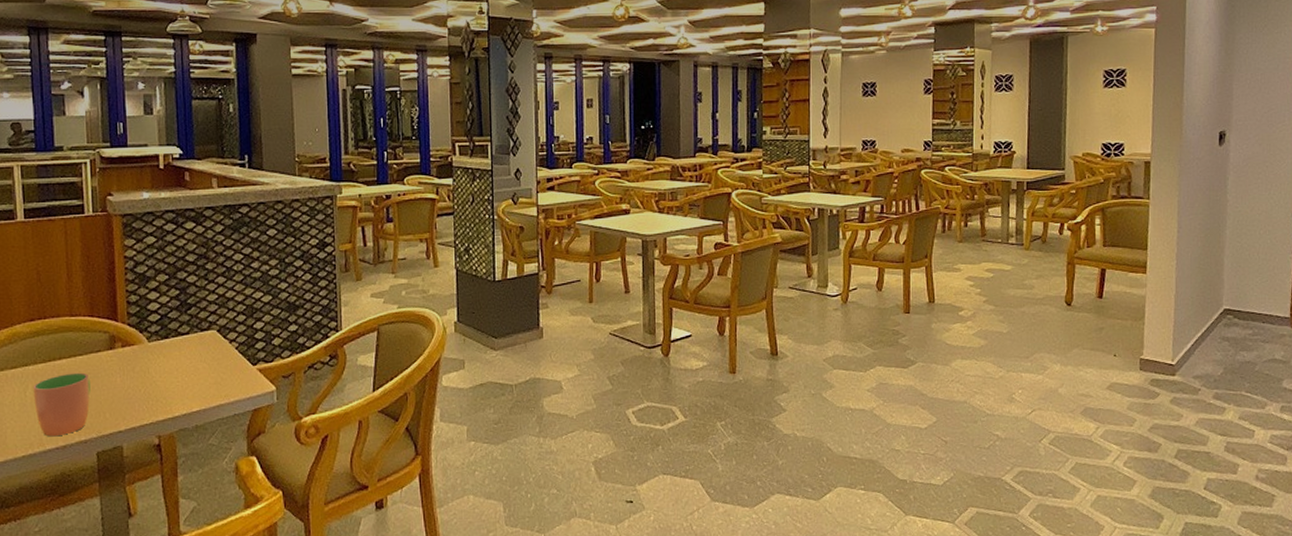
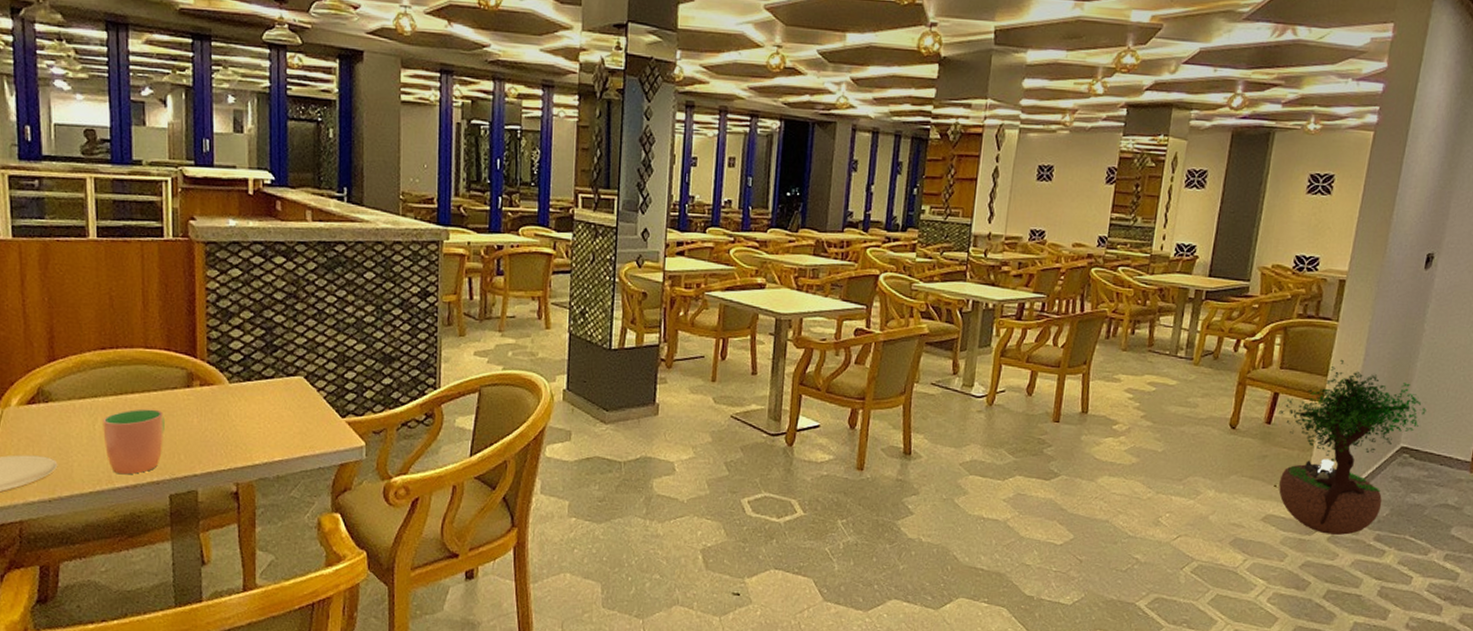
potted tree: none [1108,233,1242,397] -> present [1279,359,1426,535]

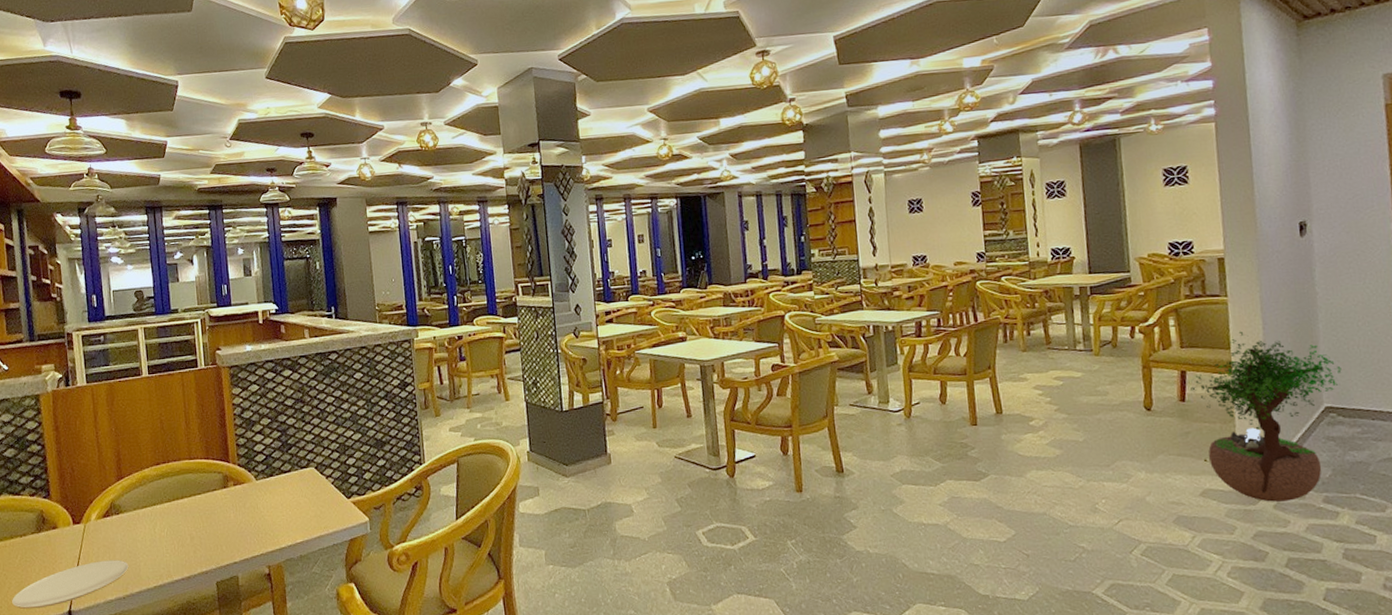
cup: present [103,409,165,475] -> none [161,510,209,569]

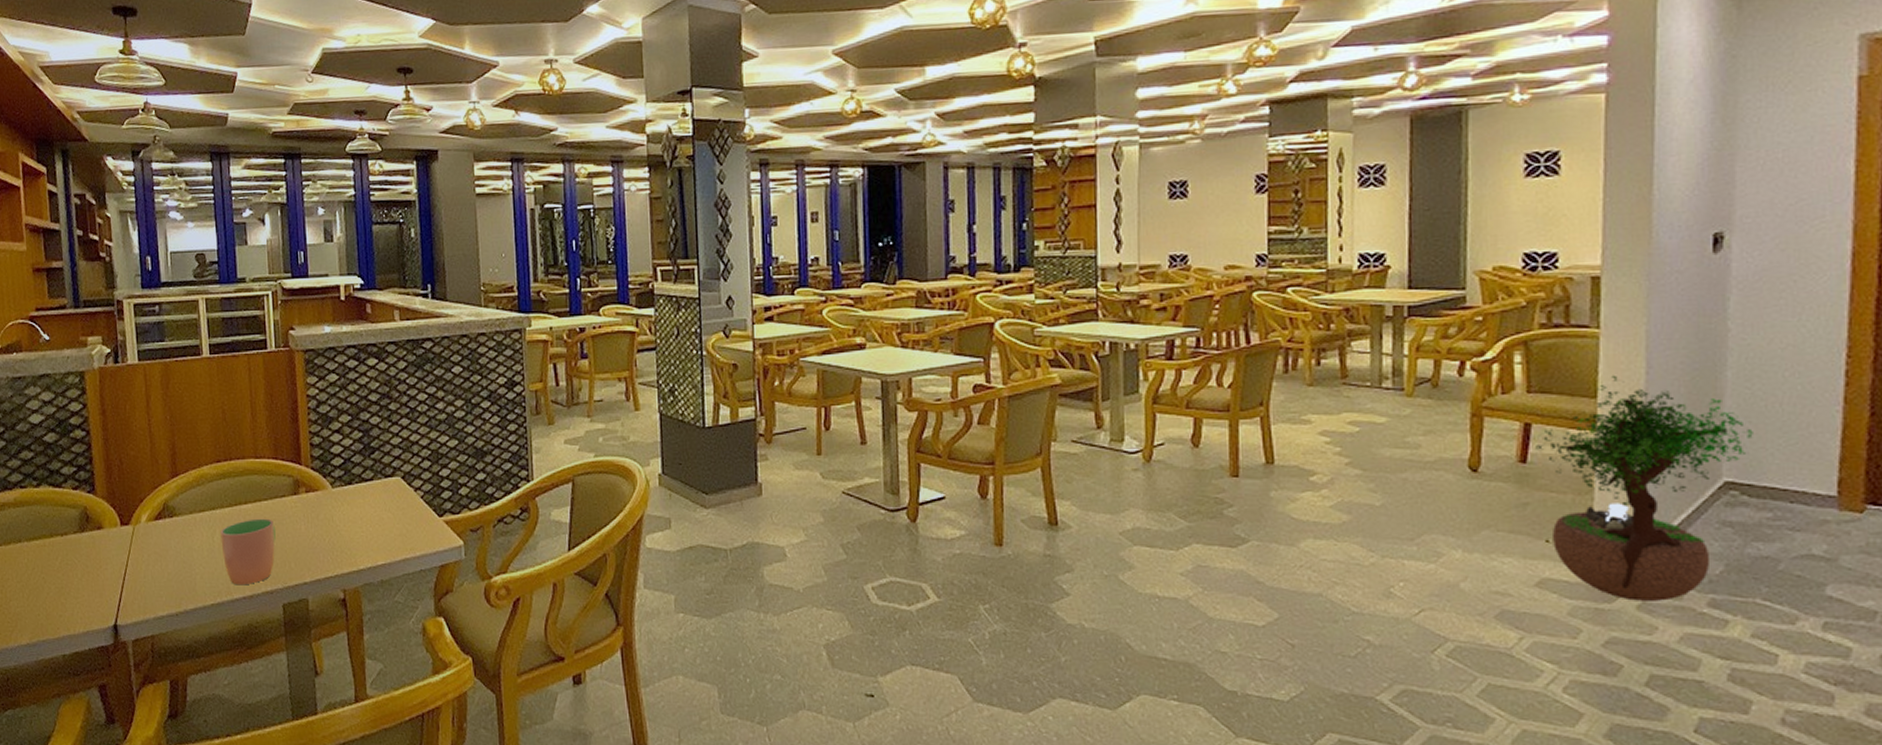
plate: present [12,560,129,610] -> none [51,570,183,620]
cup: none [161,510,209,569] -> present [220,518,276,586]

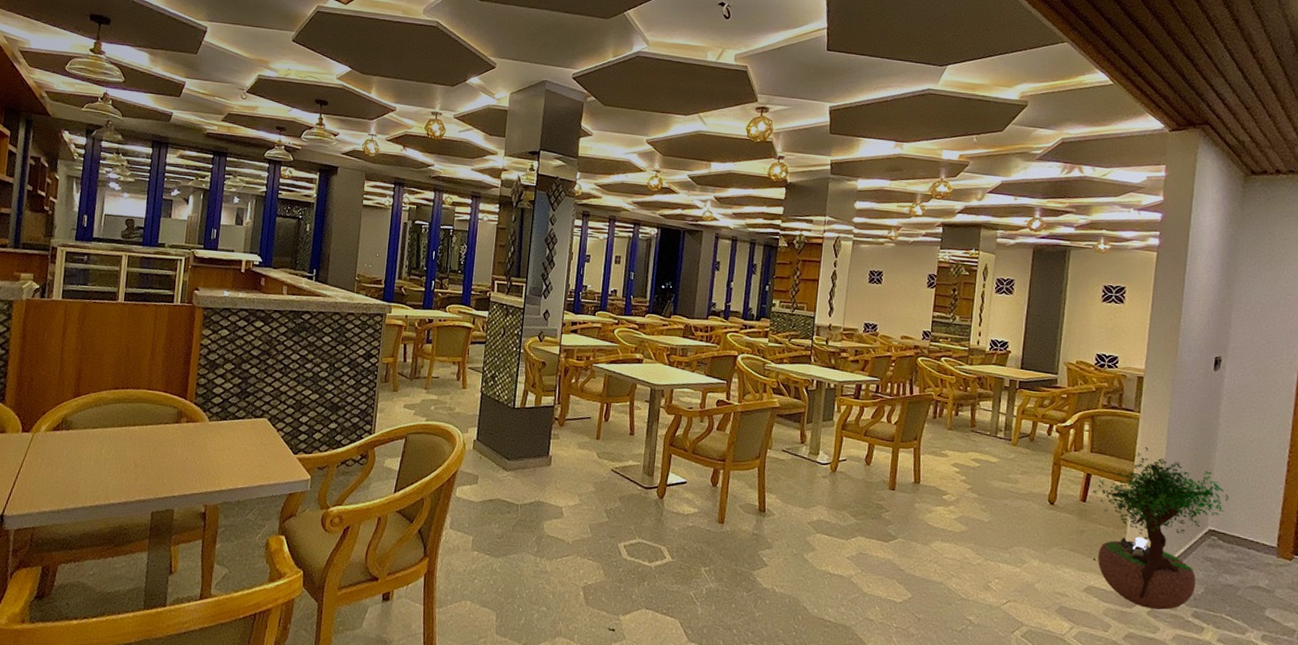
cup: present [220,518,276,586] -> none [106,439,156,493]

